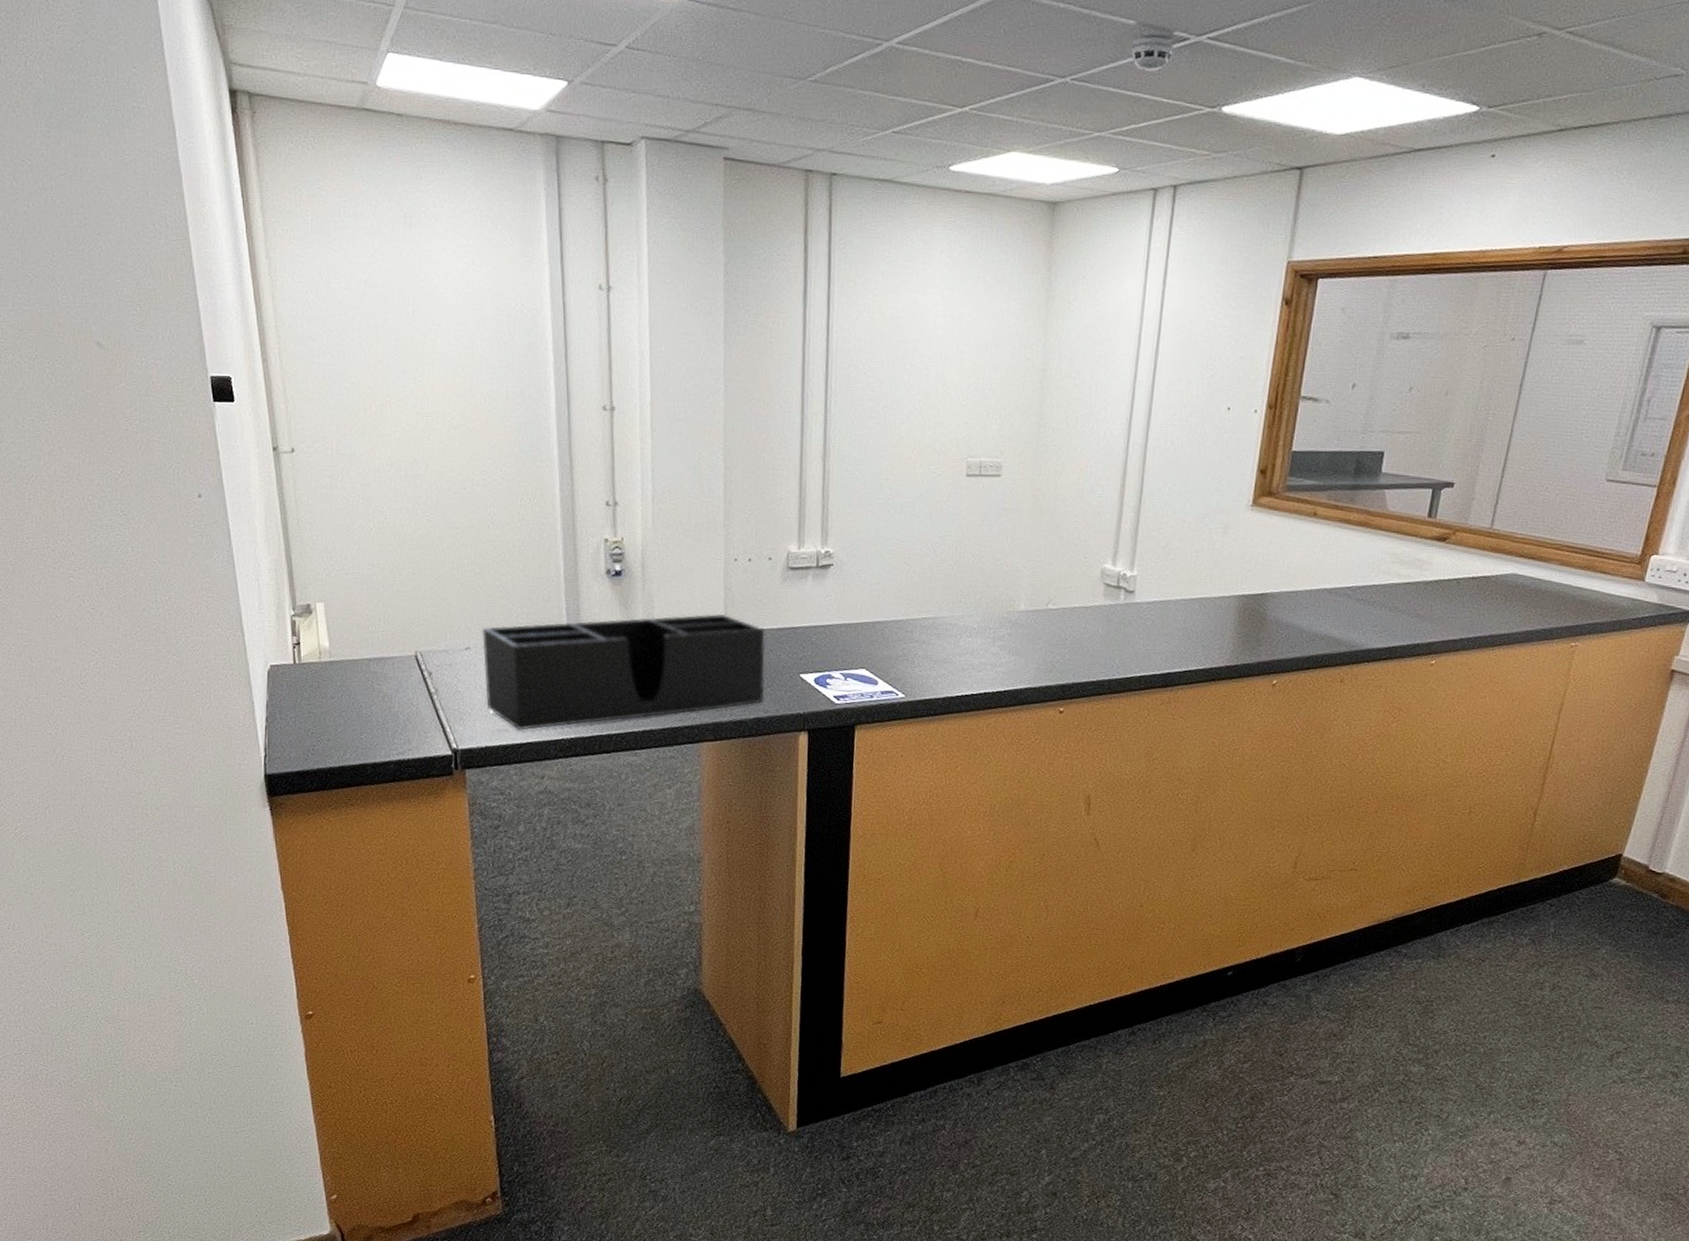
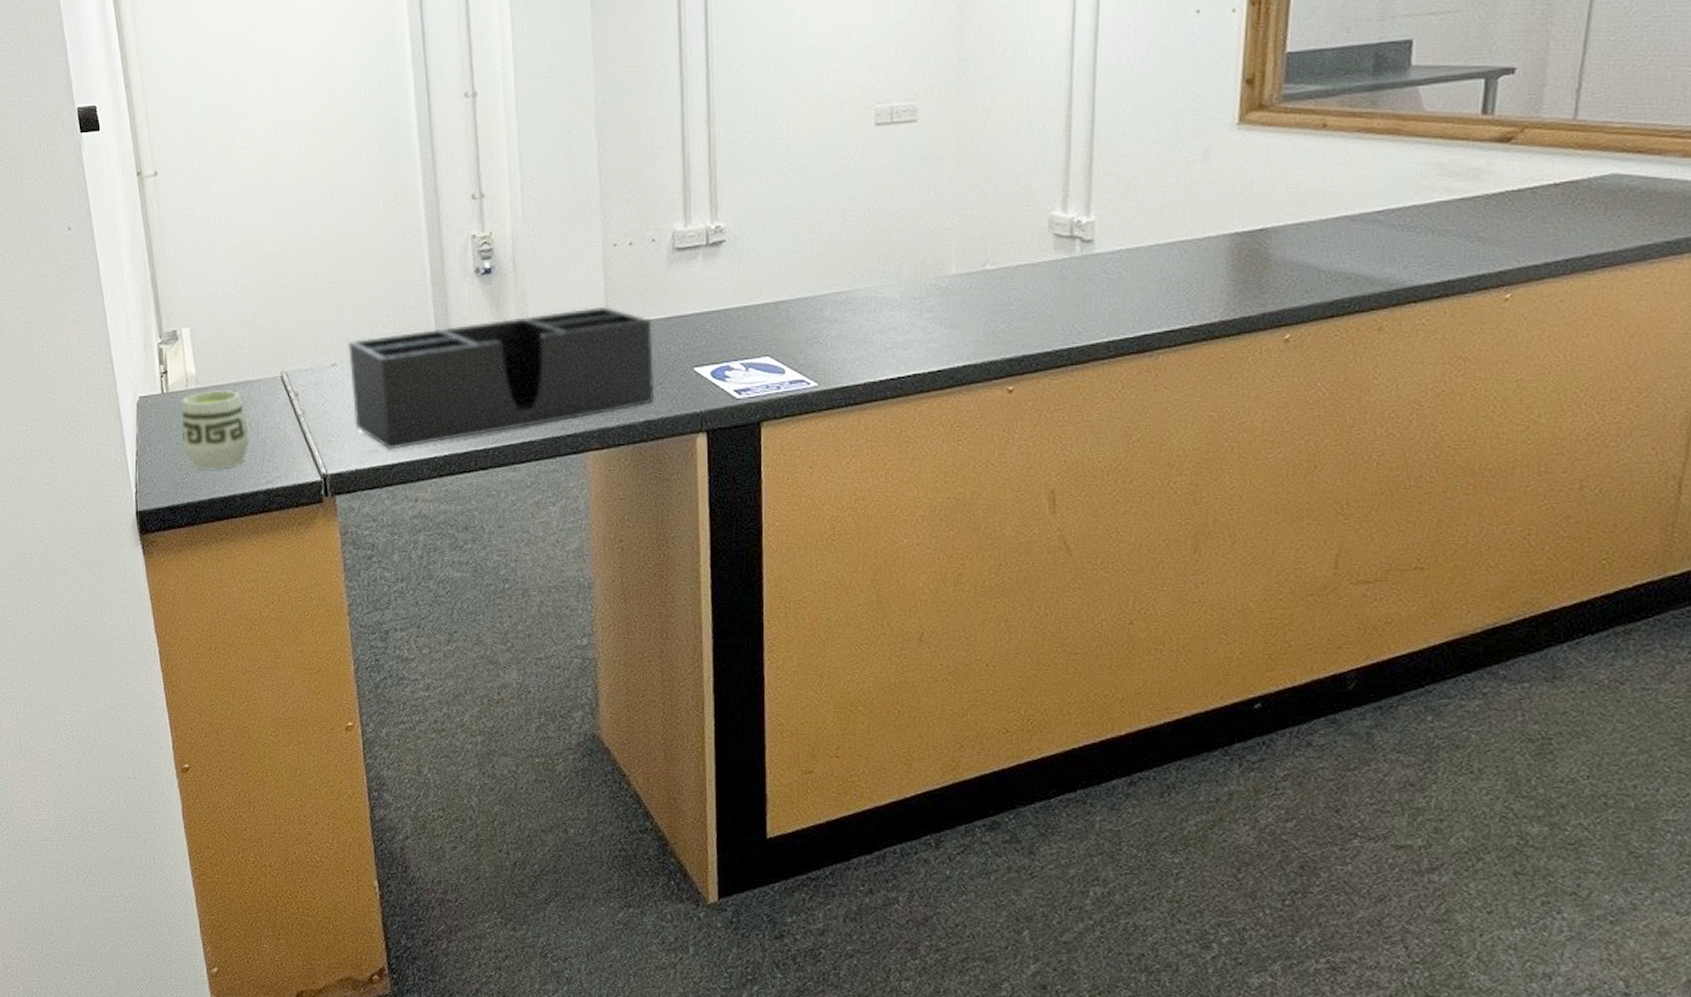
cup: none [313,663,382,739] -> present [181,389,249,470]

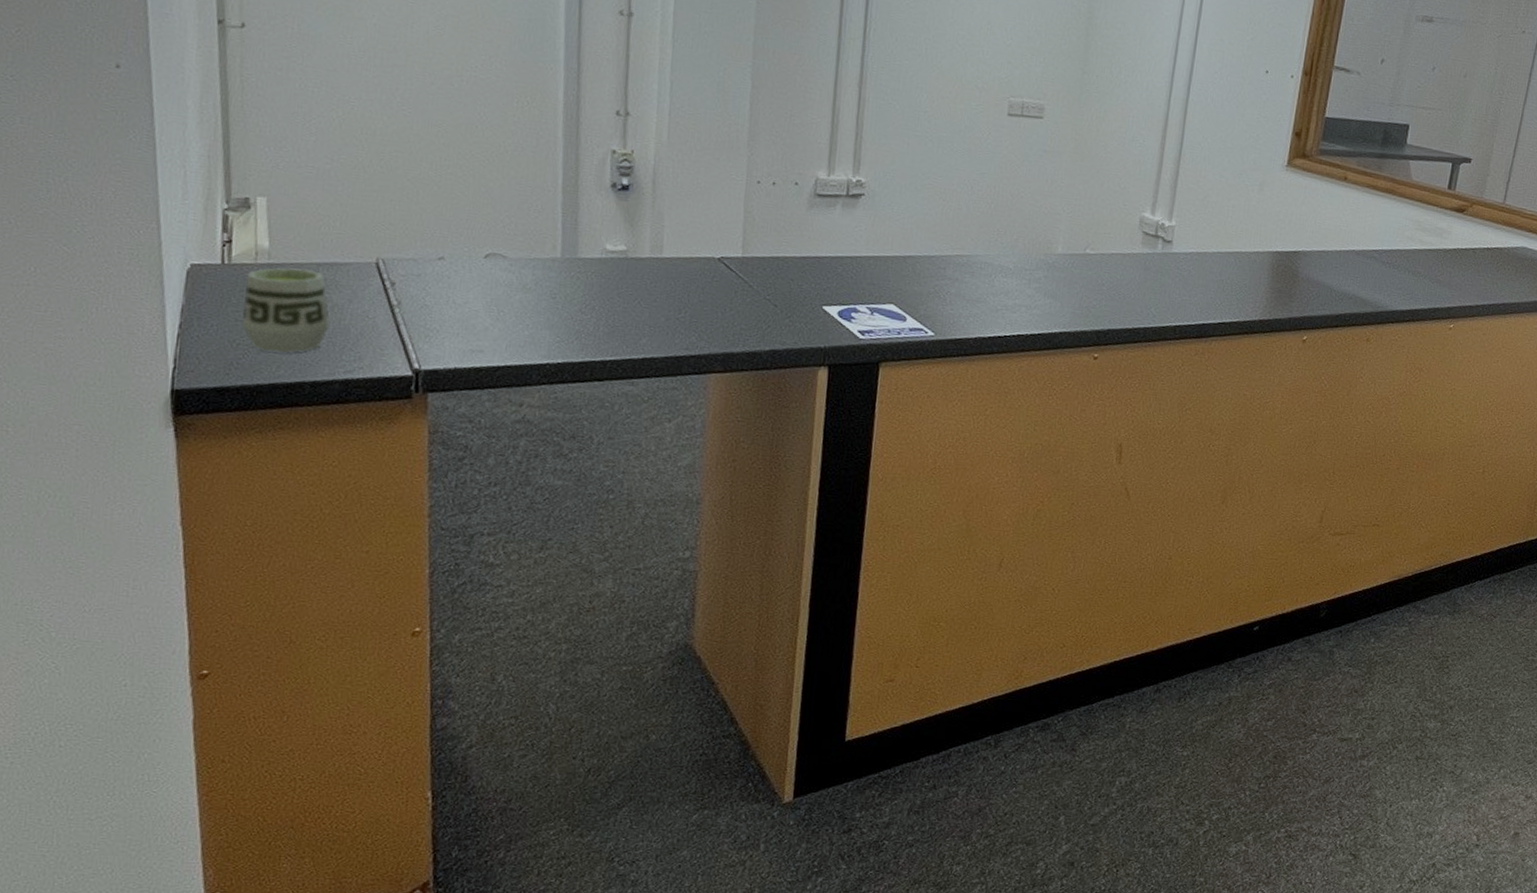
desk organizer: present [347,306,655,450] -> none [459,235,787,353]

